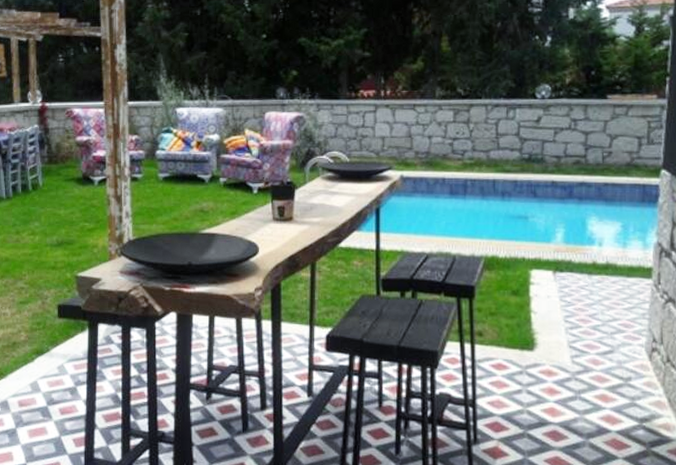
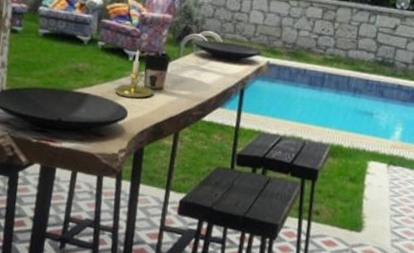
candle holder: none [241,181,282,232] -> present [113,49,153,99]

